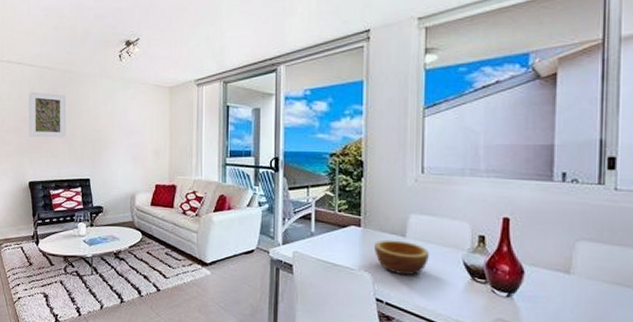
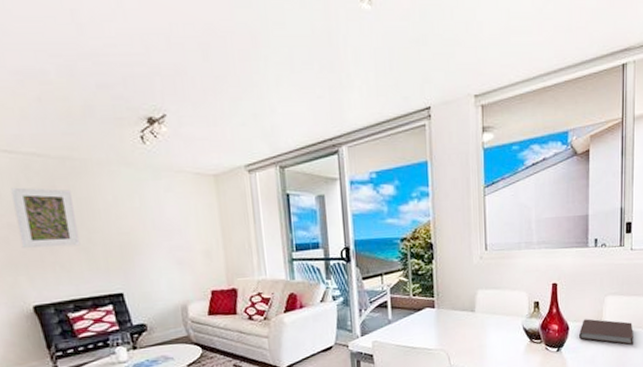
bowl: present [375,239,429,276] -> none [448,315,495,348]
notebook: none [538,264,618,307] -> present [579,319,634,345]

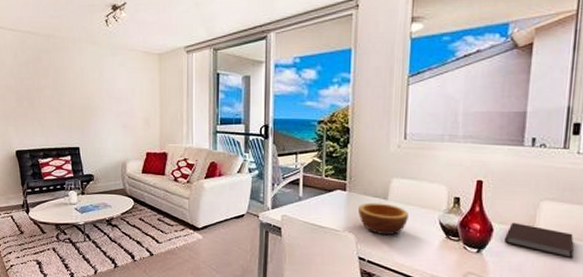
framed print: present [11,187,81,249] -> none [11,57,53,106]
bowl: none [448,315,495,348] -> present [358,202,409,236]

